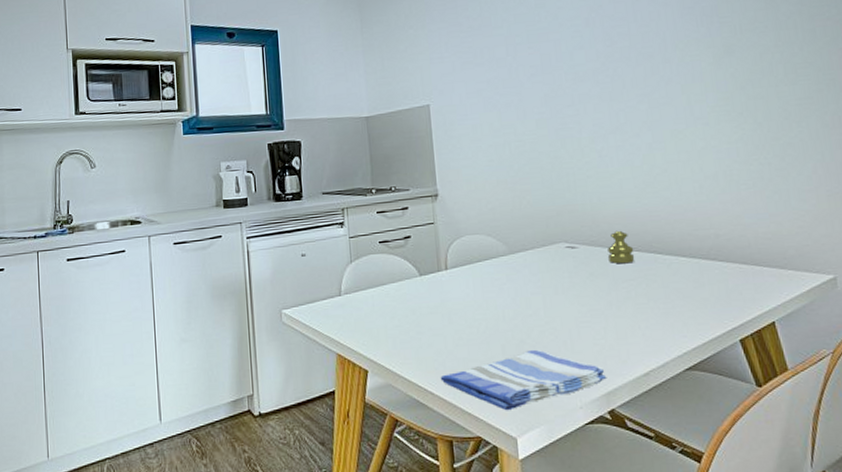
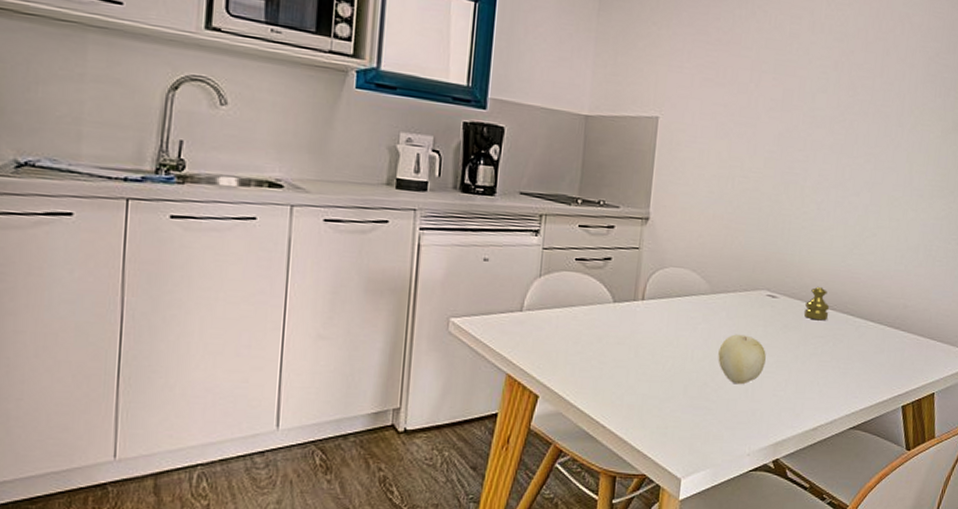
dish towel: present [440,349,607,411] -> none [615,393,779,452]
fruit: none [528,288,579,338] -> present [718,334,766,385]

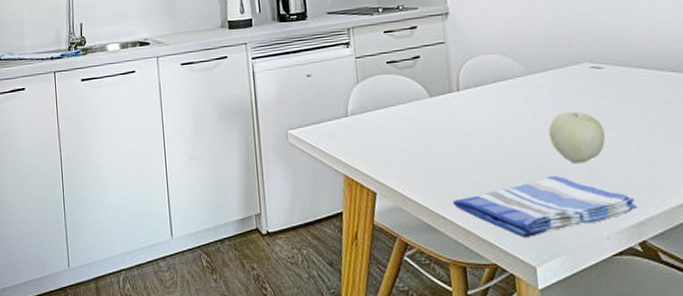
dish towel: none [615,393,779,452] -> present [452,175,638,239]
salt shaker: present [804,286,830,321] -> none [638,49,671,86]

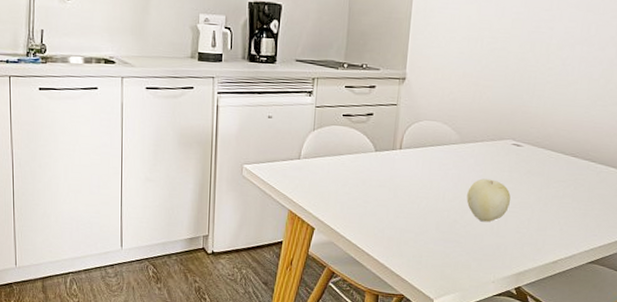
dish towel: present [452,175,638,239] -> none [377,229,521,277]

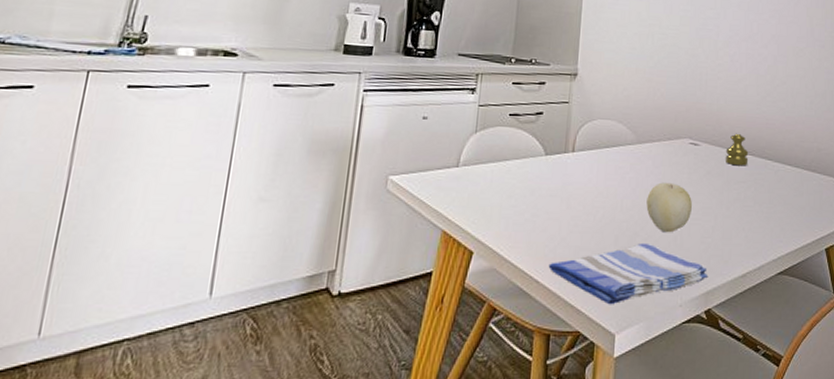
dish towel: none [377,229,521,277] -> present [548,242,709,305]
salt shaker: none [547,136,572,167] -> present [726,133,749,166]

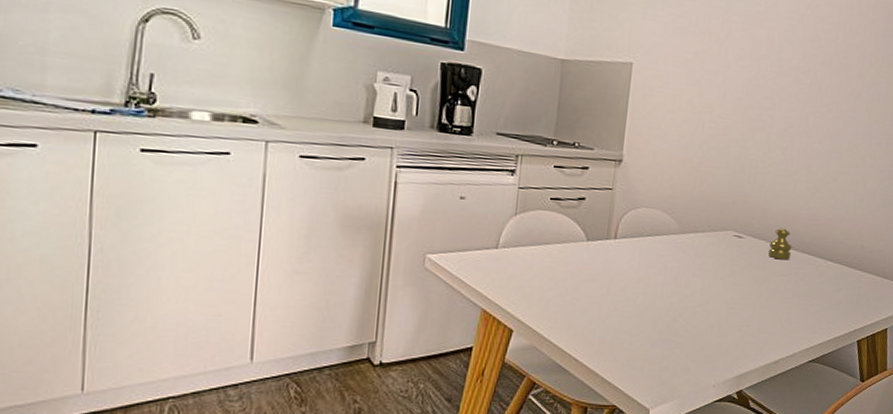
dish towel: present [548,242,709,305] -> none [587,328,743,384]
fruit: present [646,182,692,233] -> none [686,272,732,320]

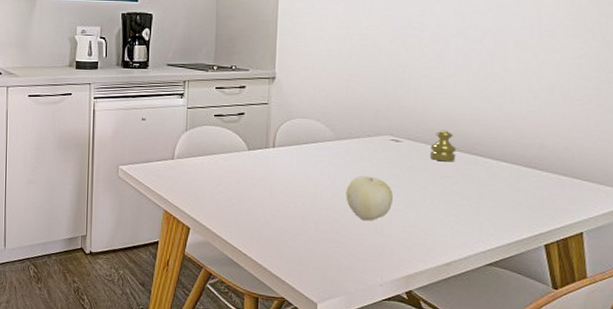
fruit: none [686,272,732,320] -> present [346,175,393,221]

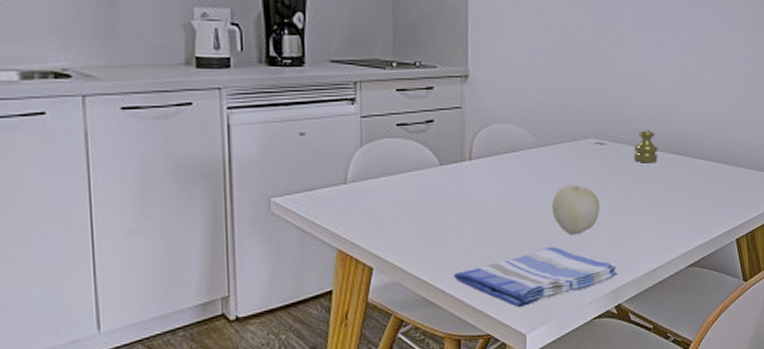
dish towel: none [255,228,410,279] -> present [453,246,618,308]

